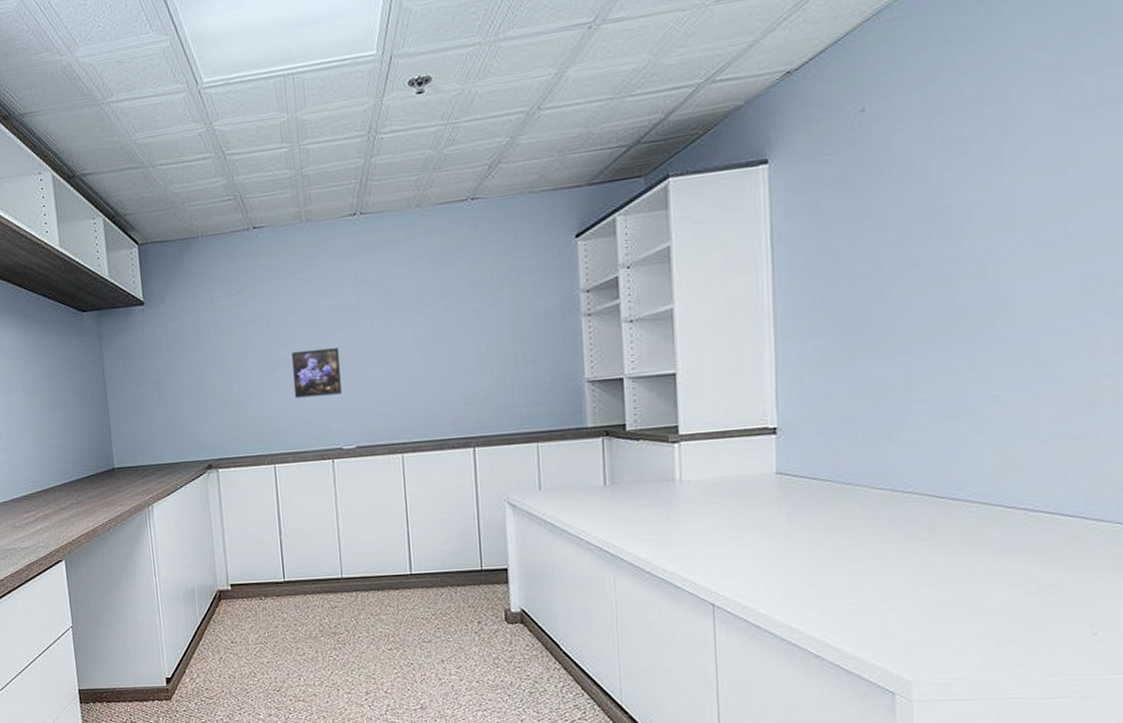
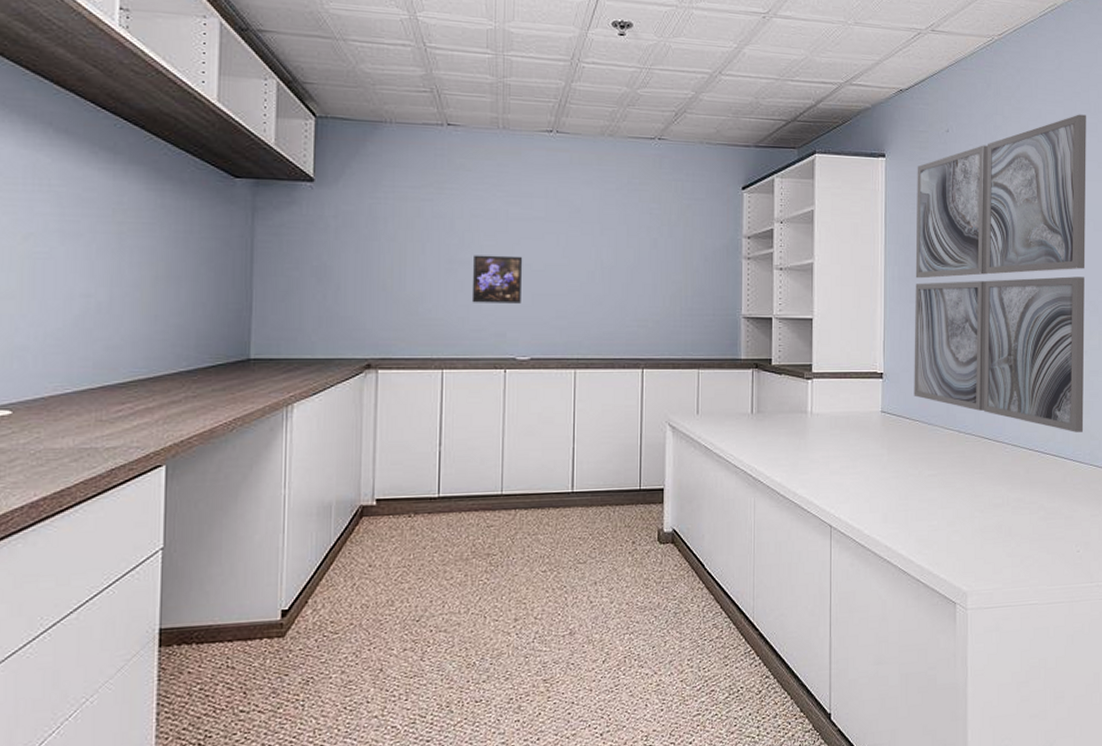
wall art: none [816,36,1109,482] -> present [914,114,1086,432]

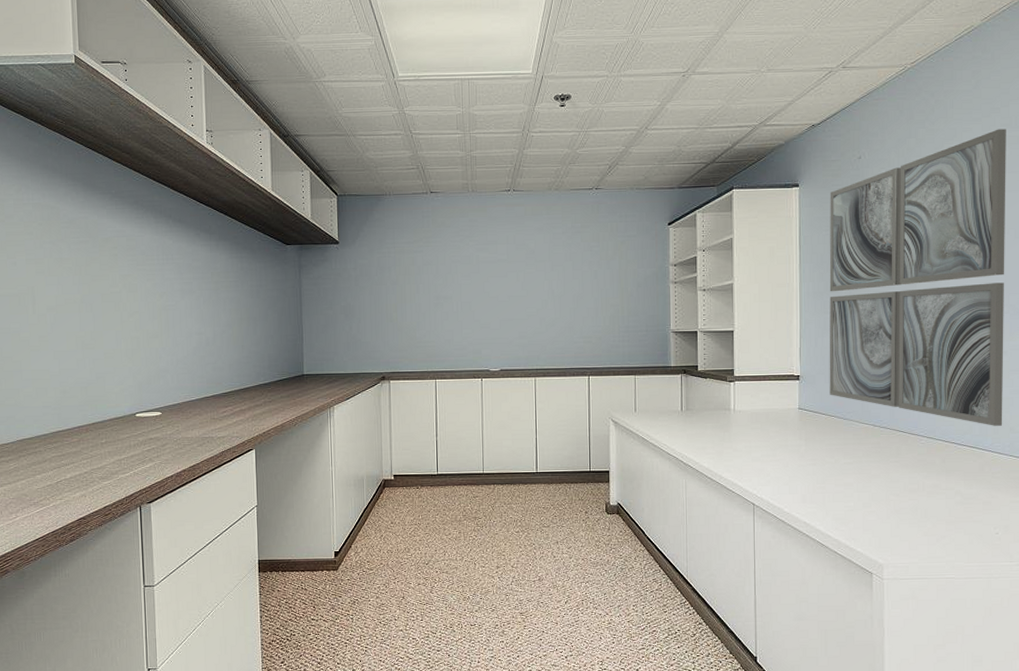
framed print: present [471,255,523,304] -> none [454,290,492,329]

